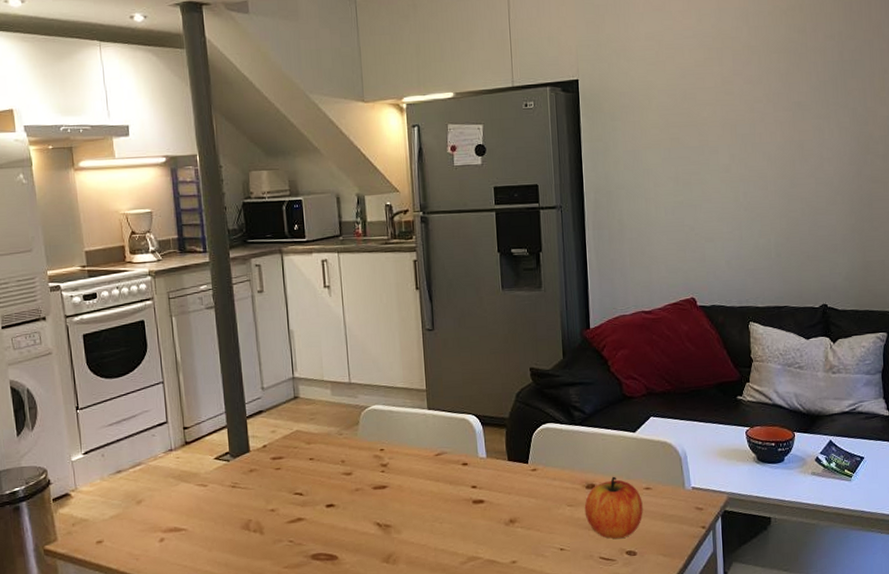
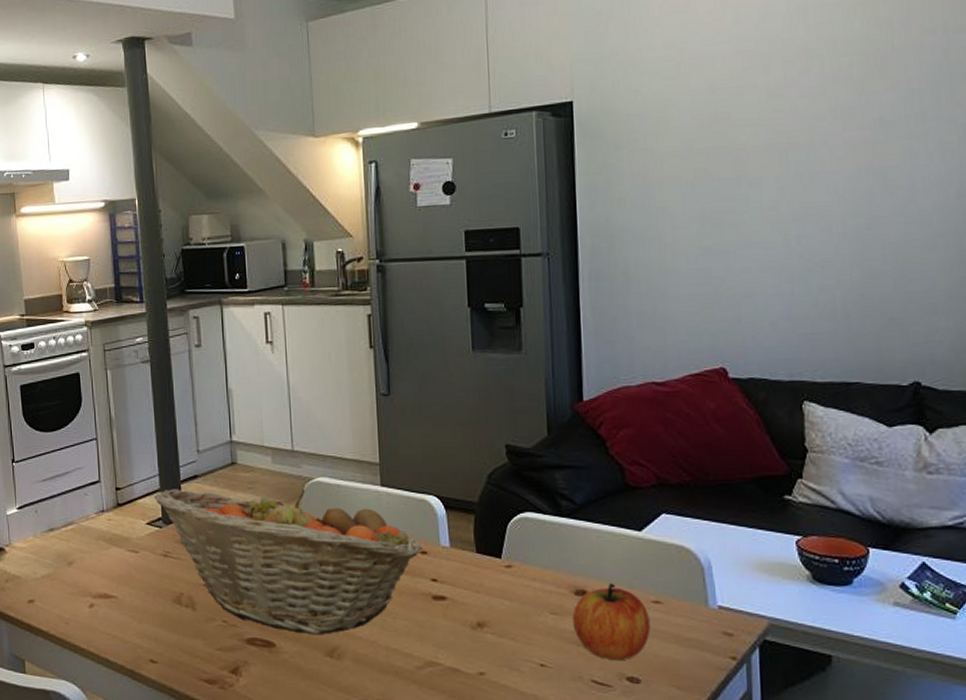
fruit basket: none [221,416,464,545] -> present [154,489,423,635]

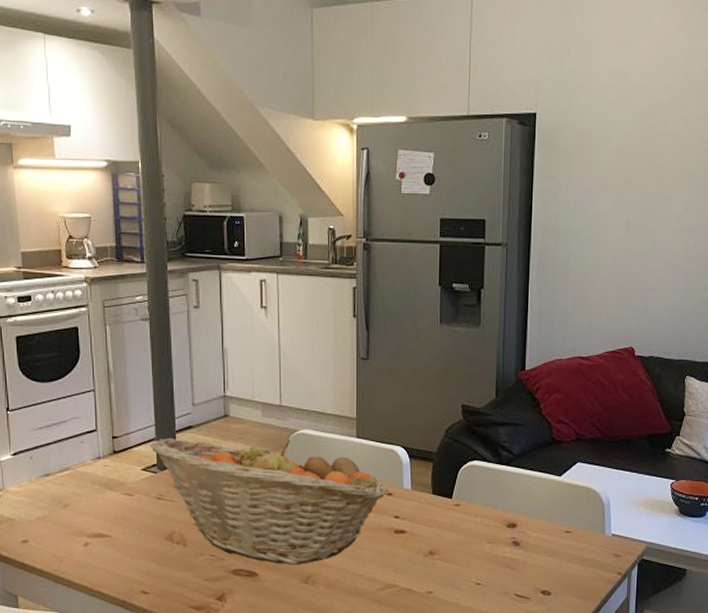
apple: present [572,583,651,660] -> none [504,517,562,577]

